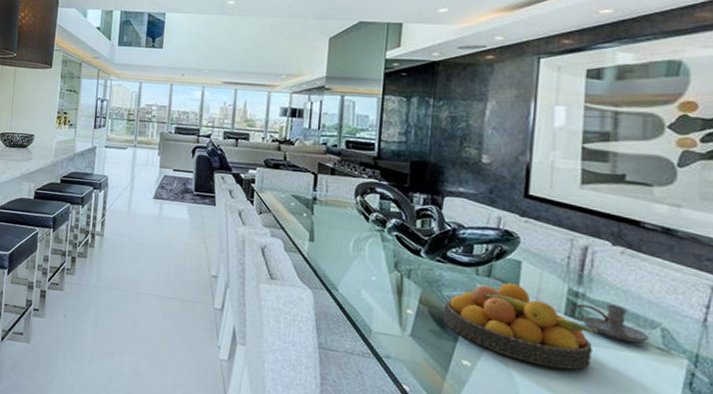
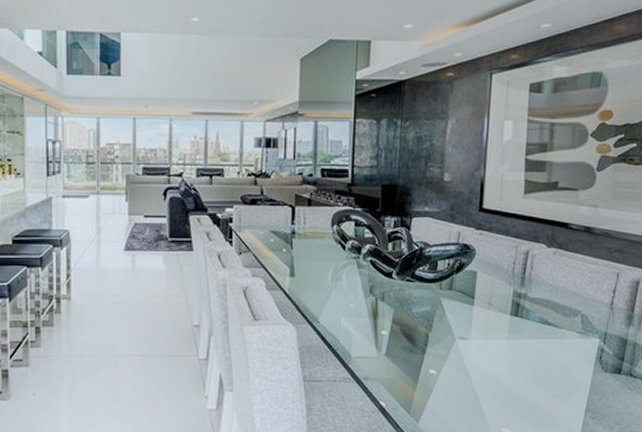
fruit bowl: present [443,282,597,370] -> none [413,293,535,363]
candle holder: present [570,304,649,343] -> none [514,300,573,331]

